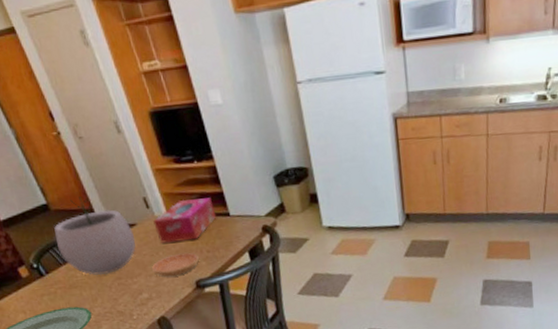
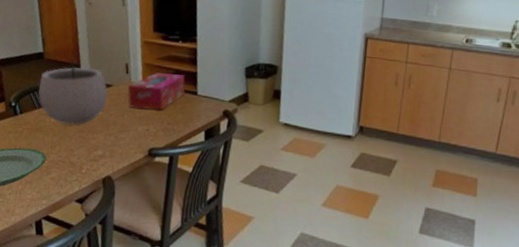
saucer: present [151,252,199,277] -> none [113,119,158,141]

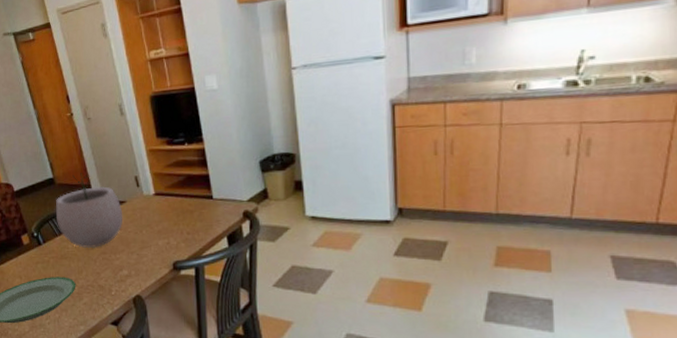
tissue box: present [127,72,186,110] -> none [141,179,200,222]

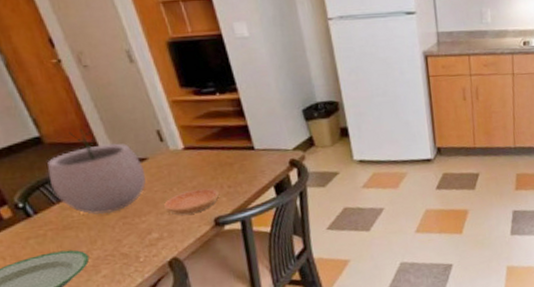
saucer: none [134,232,179,256] -> present [163,188,219,215]

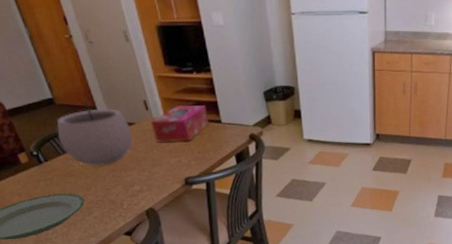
saucer: present [163,188,219,215] -> none [145,152,190,173]
tissue box: none [167,131,240,179] -> present [151,105,209,142]

